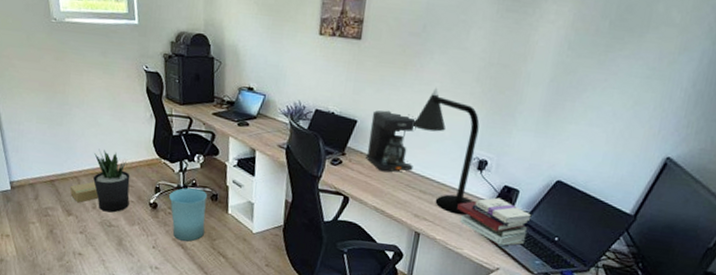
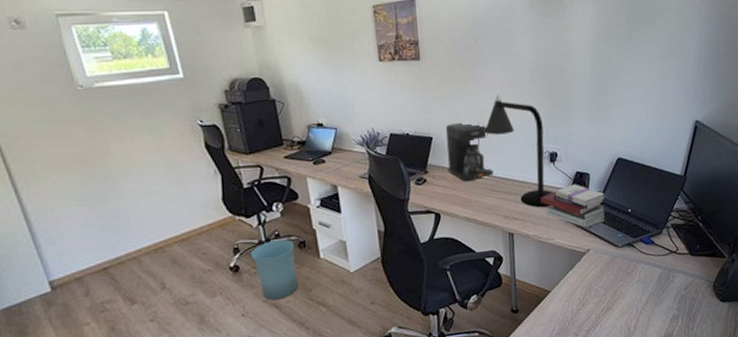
box: present [70,181,99,203] -> none [130,258,167,287]
planter: present [93,149,130,213] -> none [154,219,206,290]

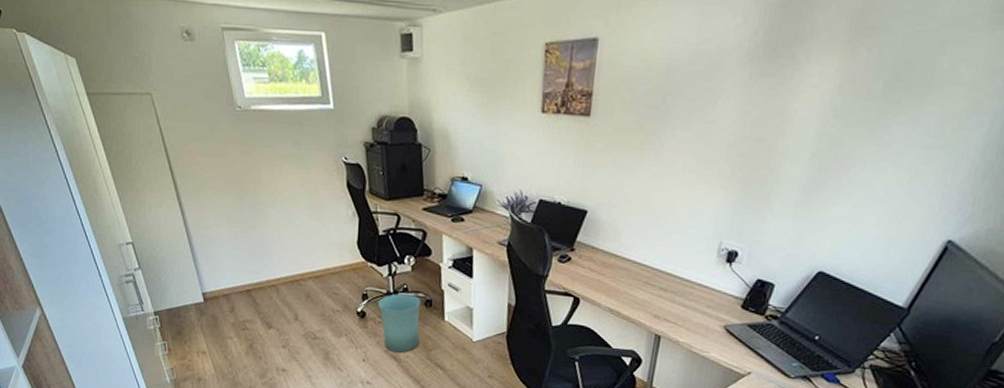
coffee maker: present [445,122,494,182] -> none [598,197,657,269]
desk lamp: present [484,93,554,208] -> none [651,168,729,315]
books: present [540,184,606,229] -> none [703,293,789,348]

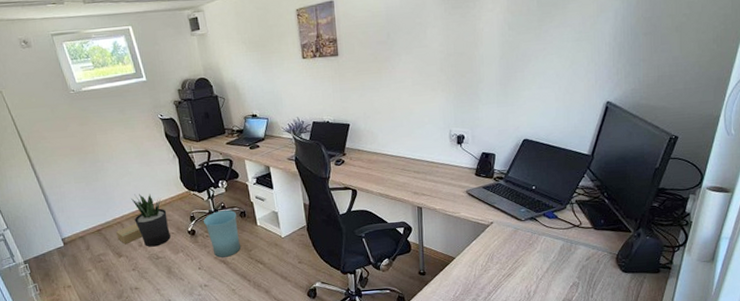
box: none [269,290,300,314] -> present [116,223,143,245]
planter: none [293,253,335,324] -> present [131,193,171,247]

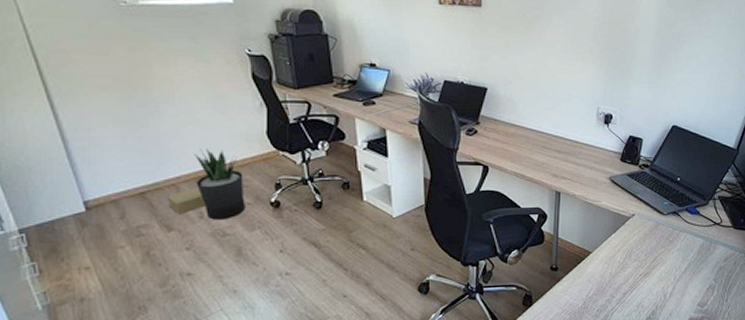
waste bin: present [204,210,241,258] -> none [293,178,339,238]

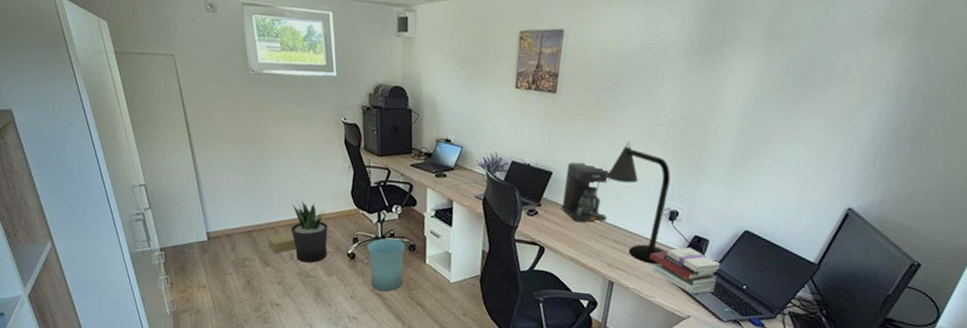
waste bin: none [293,178,339,238] -> present [367,238,405,292]
coffee maker: none [500,75,546,136] -> present [561,162,611,223]
desk lamp: none [540,48,605,169] -> present [606,140,671,265]
books: none [591,148,656,194] -> present [649,247,721,295]

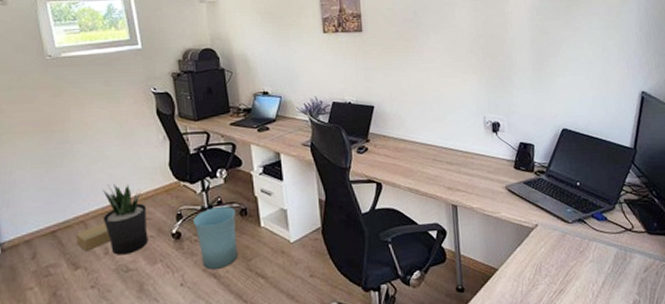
coffee maker: present [561,162,611,223] -> none [386,91,435,151]
desk lamp: present [606,140,671,265] -> none [425,63,498,179]
books: present [649,247,721,295] -> none [484,155,553,203]

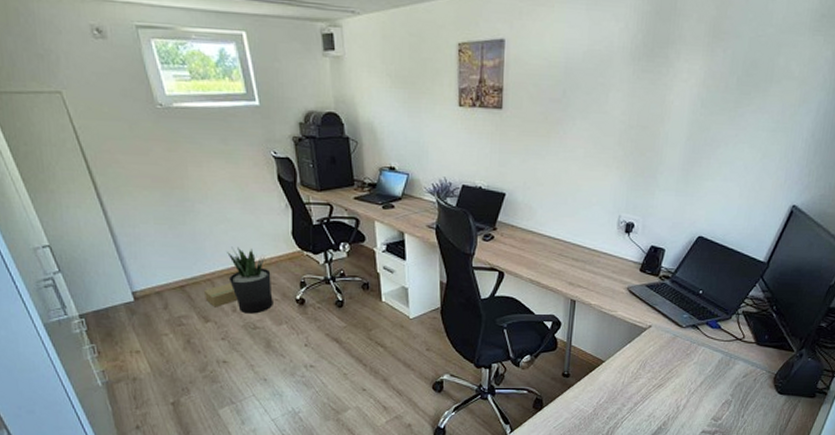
waste bin: present [194,206,237,270] -> none [317,278,359,335]

